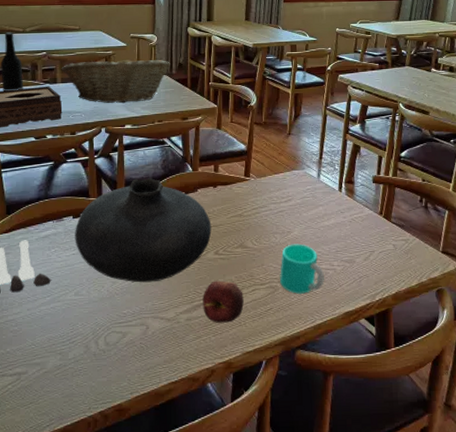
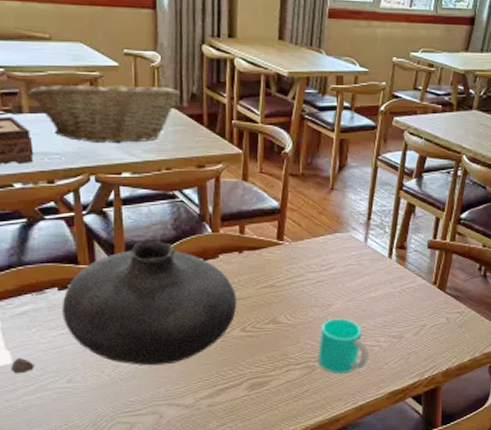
apple: present [203,280,244,323] -> none [227,361,276,408]

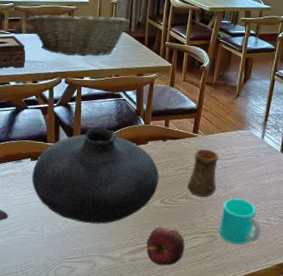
apple: none [227,361,276,408] -> present [146,227,185,266]
cup: none [273,260,313,321] -> present [187,149,220,198]

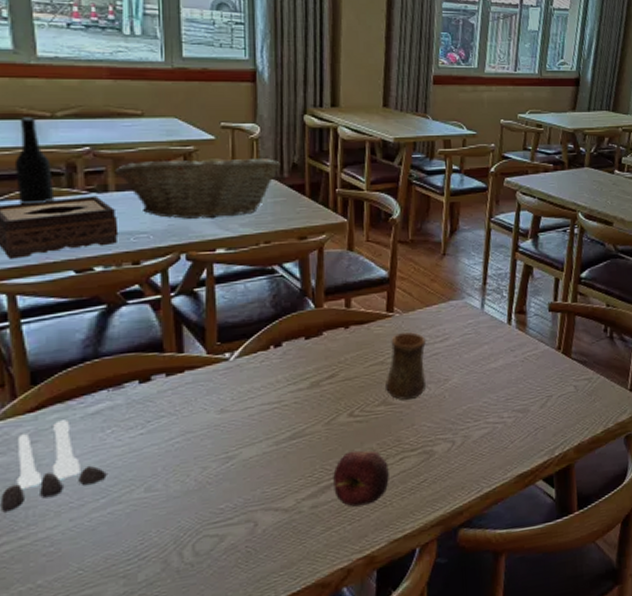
vase: present [32,128,159,224] -> none [143,320,344,465]
cup: present [219,198,261,244] -> none [436,393,492,458]

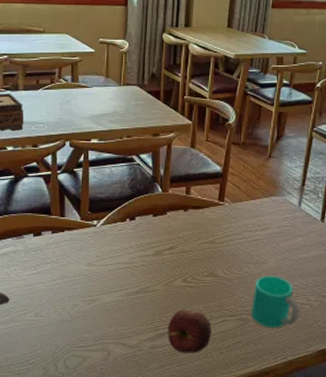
fruit basket: present [114,153,280,219] -> none [23,62,142,116]
cup: present [384,332,427,401] -> none [212,219,250,276]
cup: none [436,393,492,458] -> present [251,275,299,328]

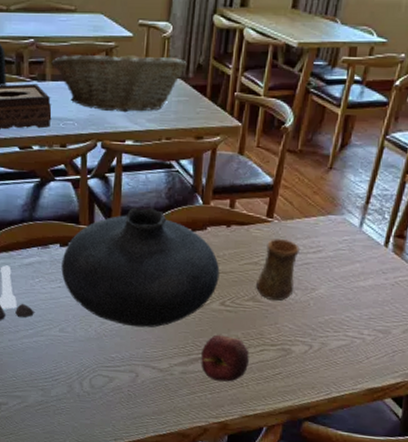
fruit basket: none [23,62,142,116] -> present [51,49,187,113]
vase: none [35,197,180,308] -> present [61,207,220,328]
cup: none [212,219,250,276] -> present [255,239,301,302]
cup: present [251,275,299,328] -> none [294,303,350,362]

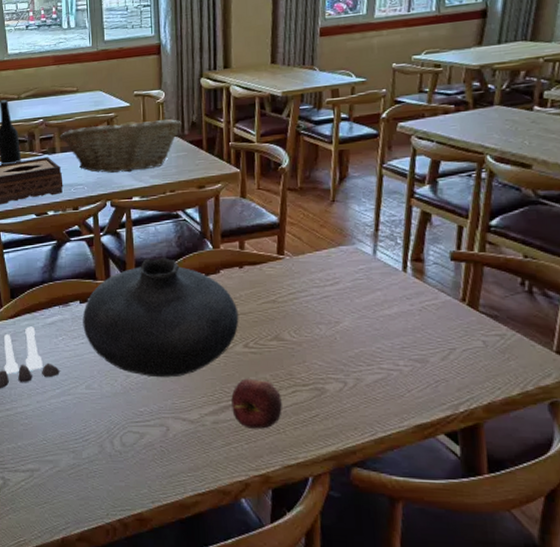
cup: present [255,239,301,302] -> none [276,275,318,339]

